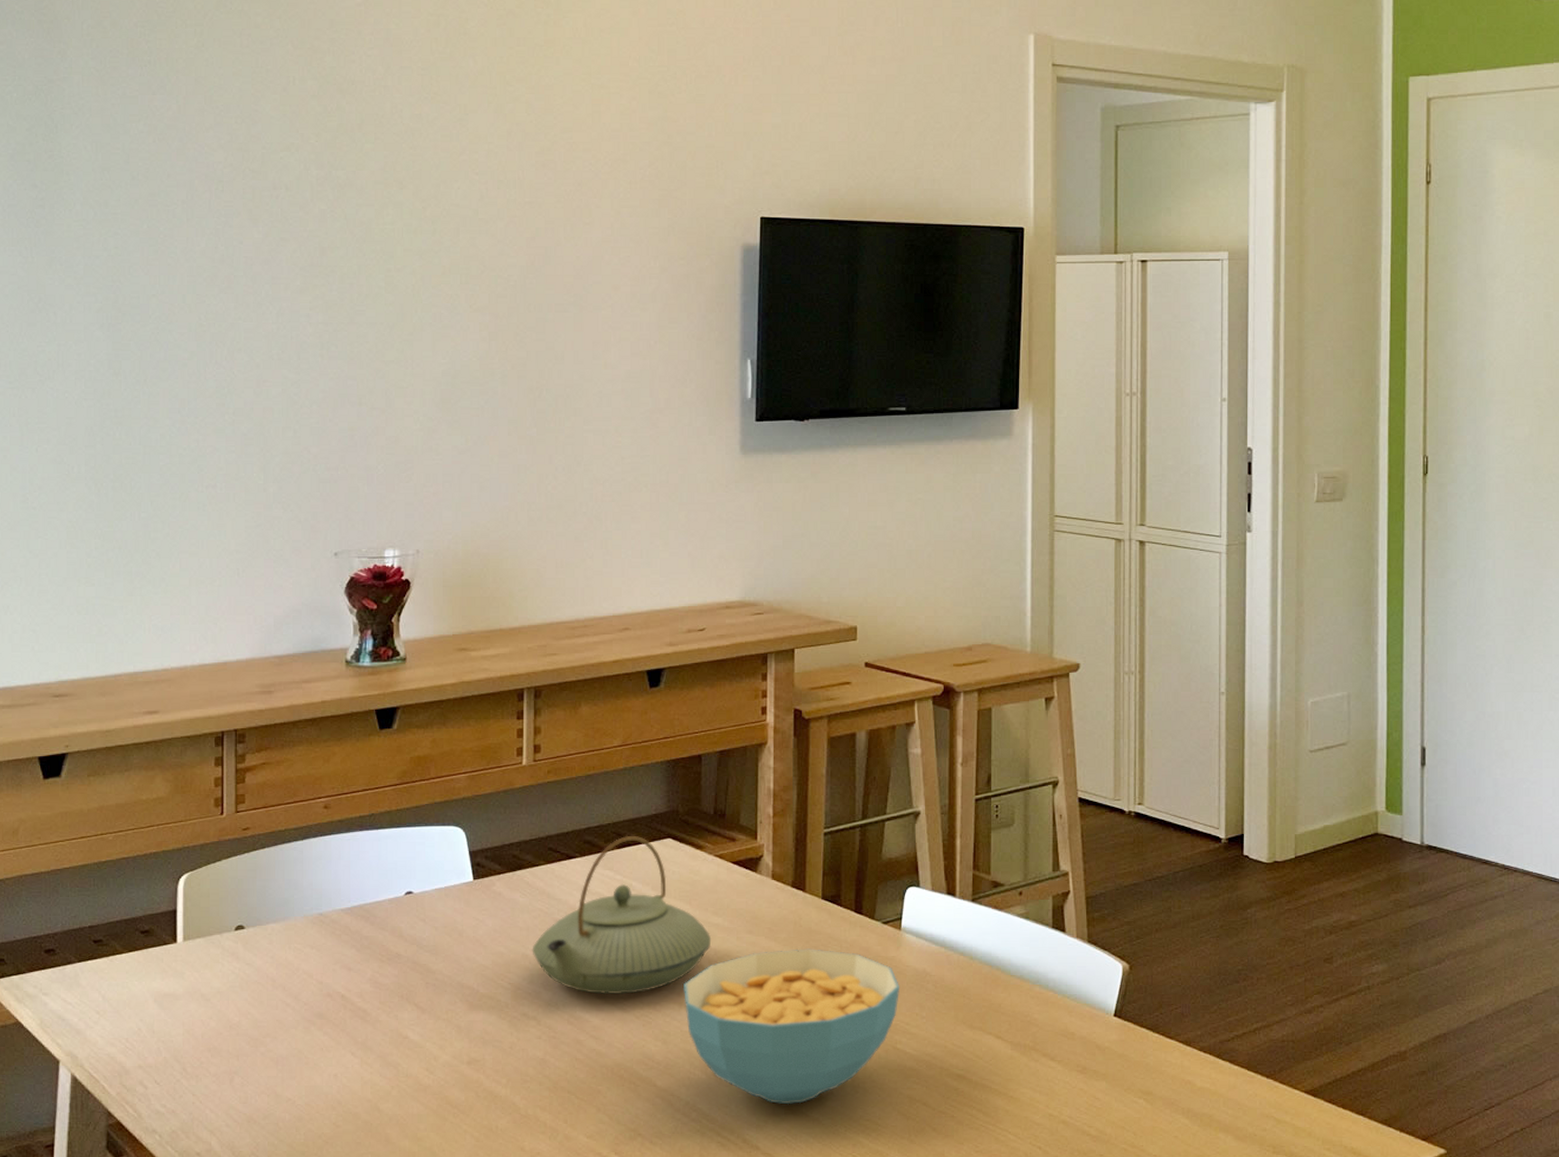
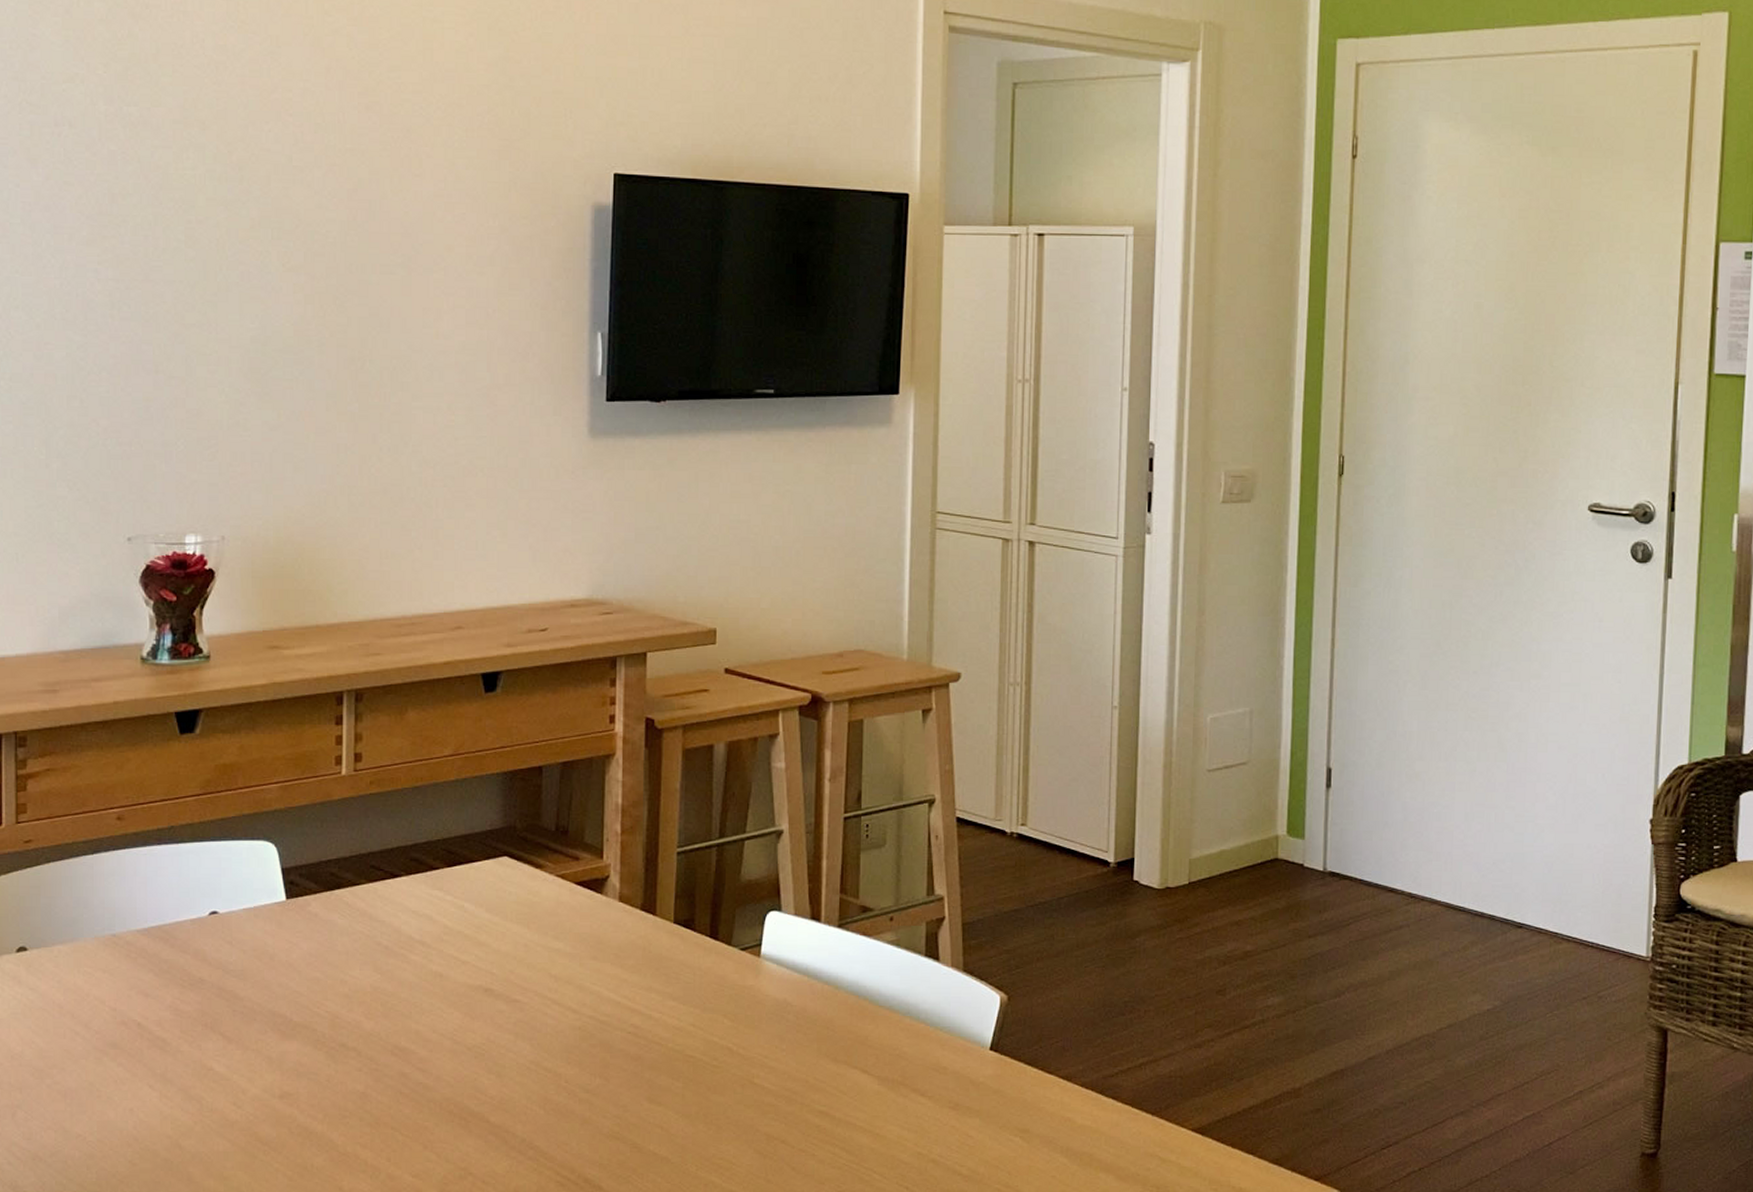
teapot: present [532,835,712,995] -> none [351,852,552,1025]
cereal bowl: present [684,949,901,1105] -> none [520,976,759,1142]

